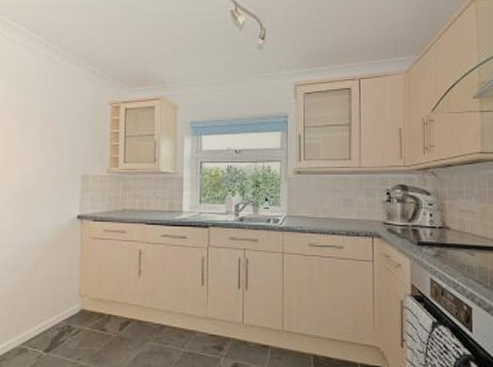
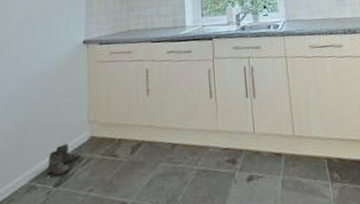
boots: none [38,313,69,342] -> present [47,143,79,176]

